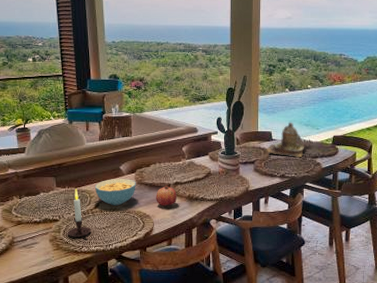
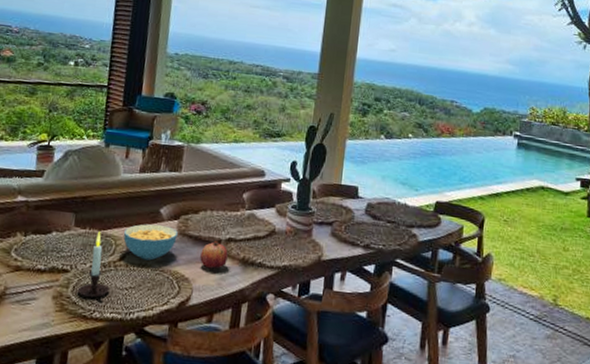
teapot: present [266,122,305,157] -> none [348,177,399,224]

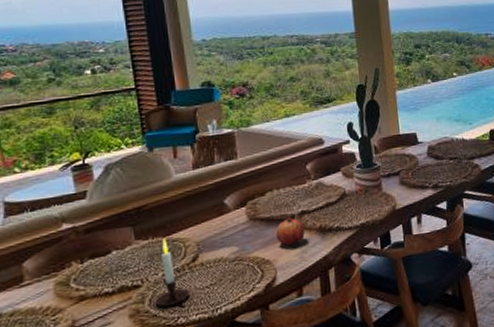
cereal bowl: present [124,224,178,261] -> none [191,215,249,255]

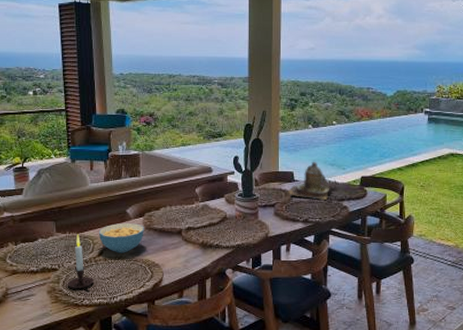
cereal bowl: none [191,215,249,255] -> present [99,223,144,253]
fruit: present [276,217,305,246] -> none [166,231,189,254]
teapot: none [411,118,458,161] -> present [287,161,330,200]

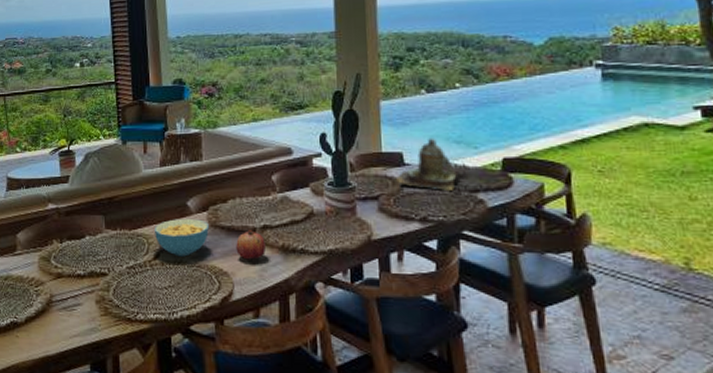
candle: present [67,234,95,288] -> none [118,231,150,299]
fruit: none [166,231,189,254] -> present [236,230,265,260]

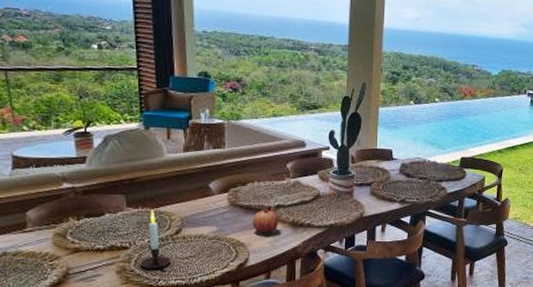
candle: none [118,231,150,299] -> present [139,209,172,268]
cereal bowl: present [155,219,209,257] -> none [177,199,229,231]
teapot: present [395,138,457,190] -> none [385,139,429,180]

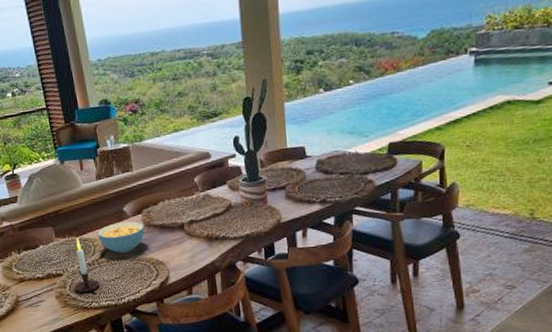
cereal bowl: none [177,199,229,231] -> present [98,221,145,254]
fruit: present [253,209,278,233] -> none [168,225,193,250]

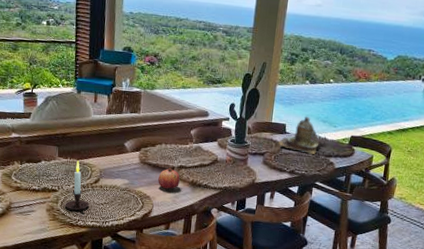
cereal bowl: present [98,221,145,254] -> none [97,155,140,183]
fruit: none [168,225,193,250] -> present [158,168,180,190]
teapot: none [299,131,351,176] -> present [277,116,320,154]

